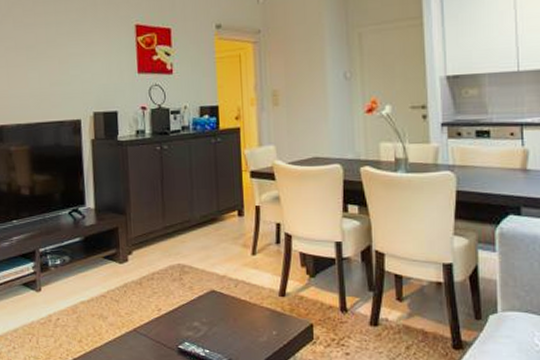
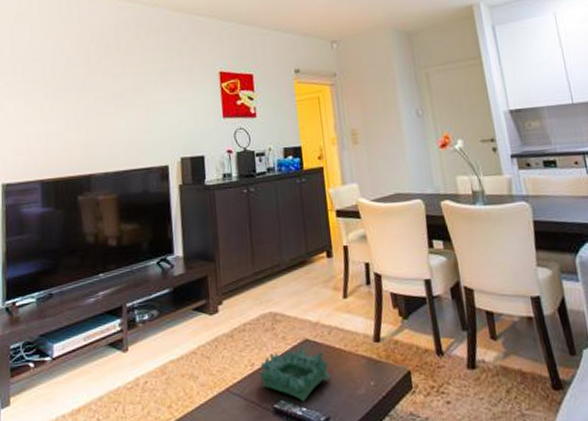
decorative bowl: none [166,295,235,345] -> present [259,345,331,402]

